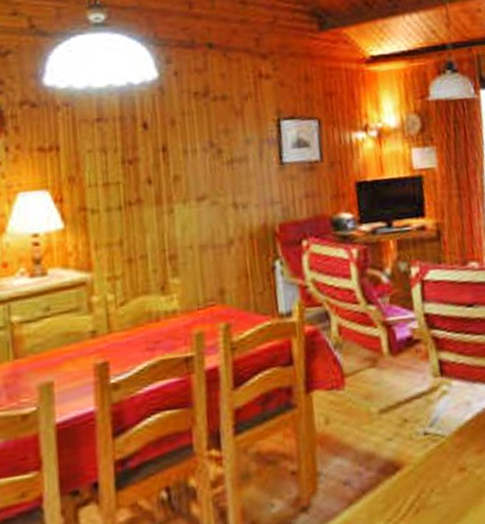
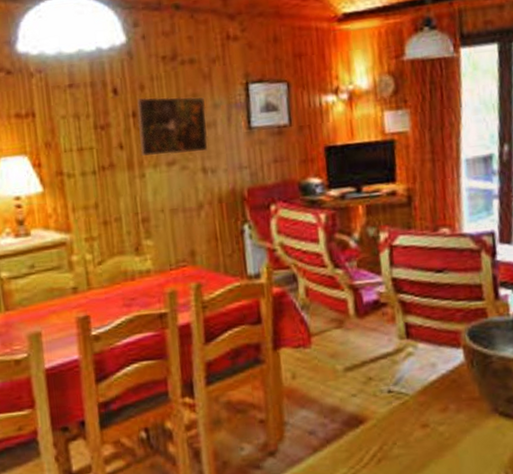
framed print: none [166,132,240,191] -> present [136,96,208,156]

